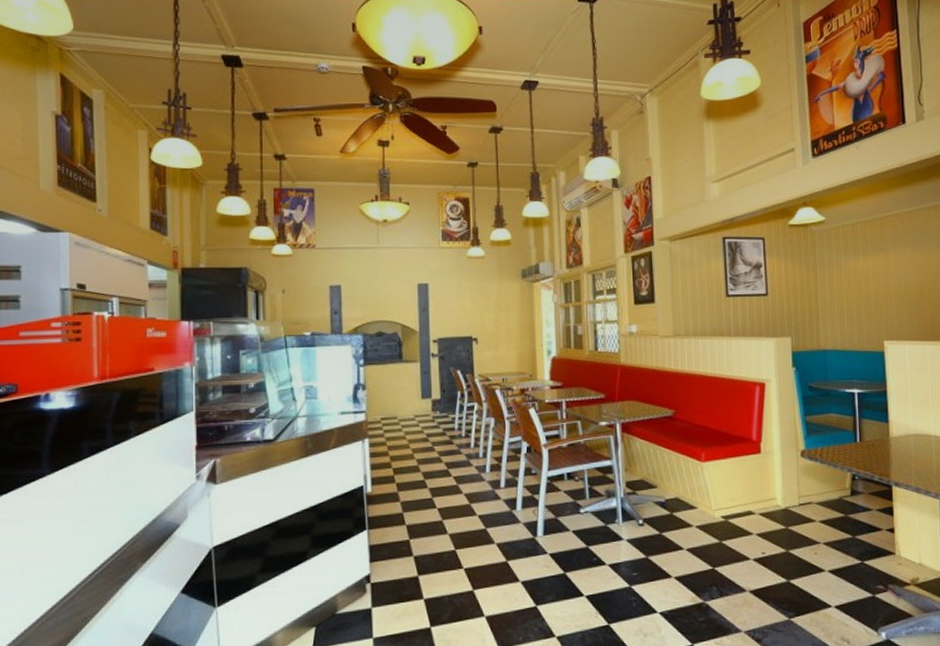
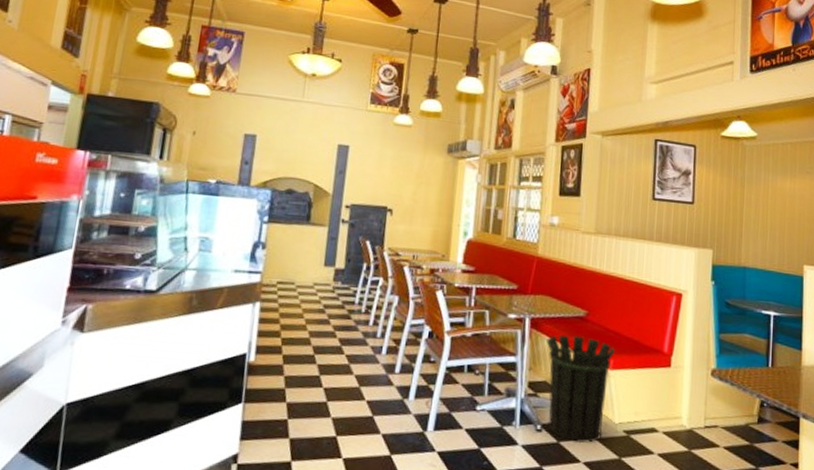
waste bin: none [638,434,705,533] -> present [546,334,615,444]

